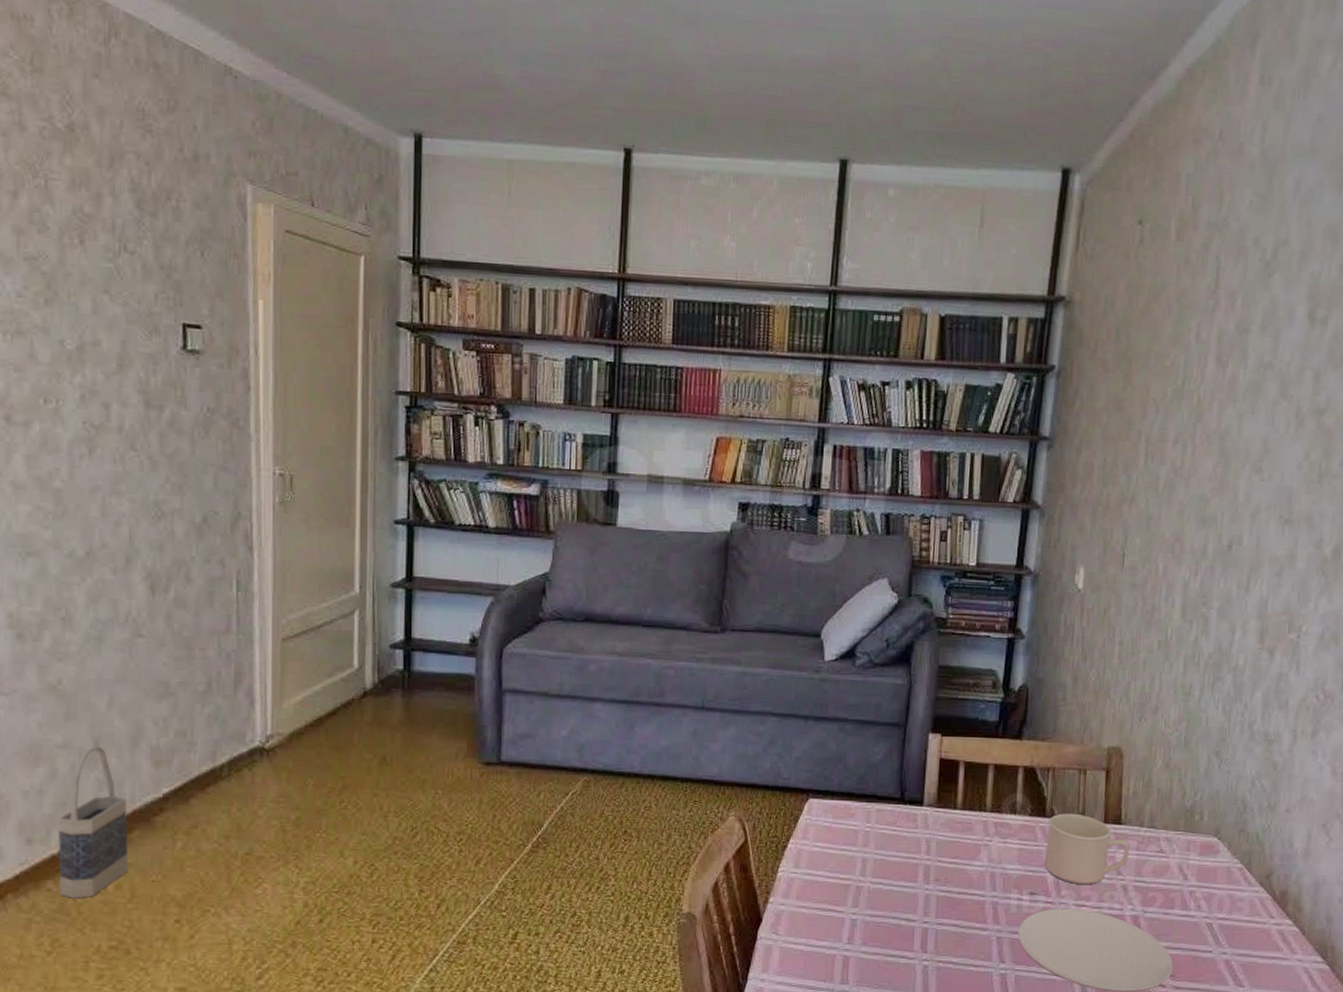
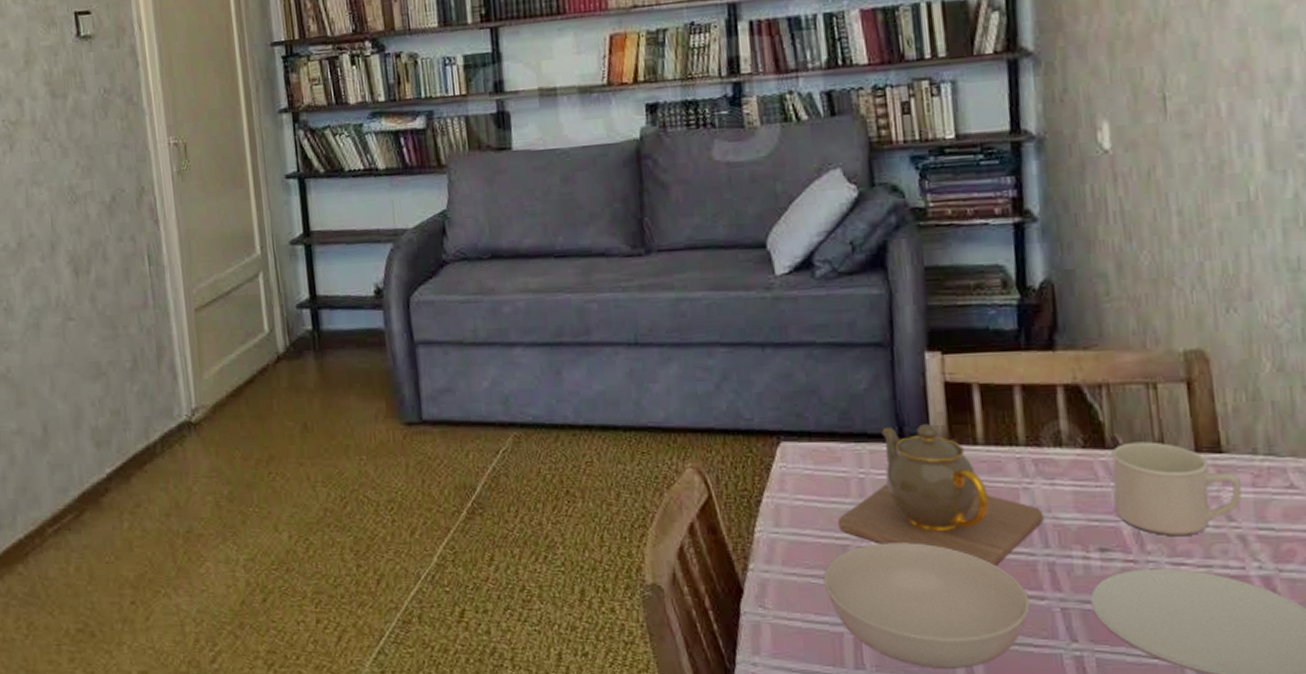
bag: present [58,747,128,899] -> none [20,431,85,582]
bowl: none [826,883,976,984] -> present [823,542,1030,670]
teapot: none [845,791,996,904] -> present [838,424,1045,565]

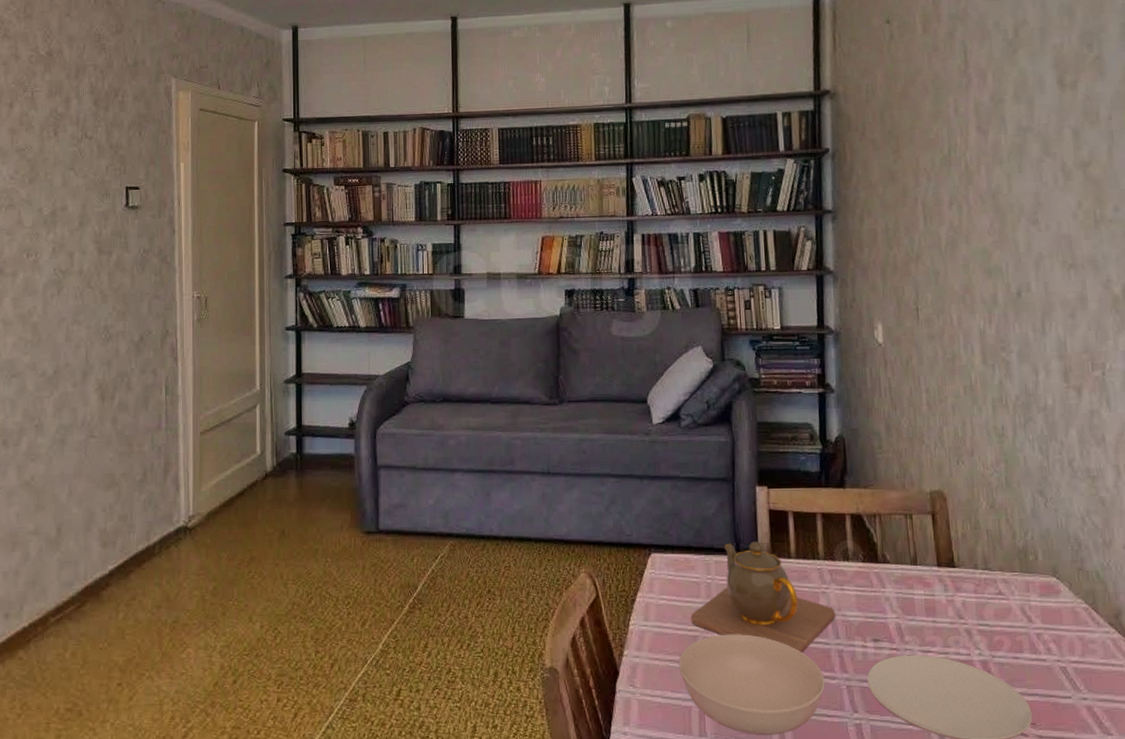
mug: present [1111,441,1242,535] -> none [882,558,968,629]

